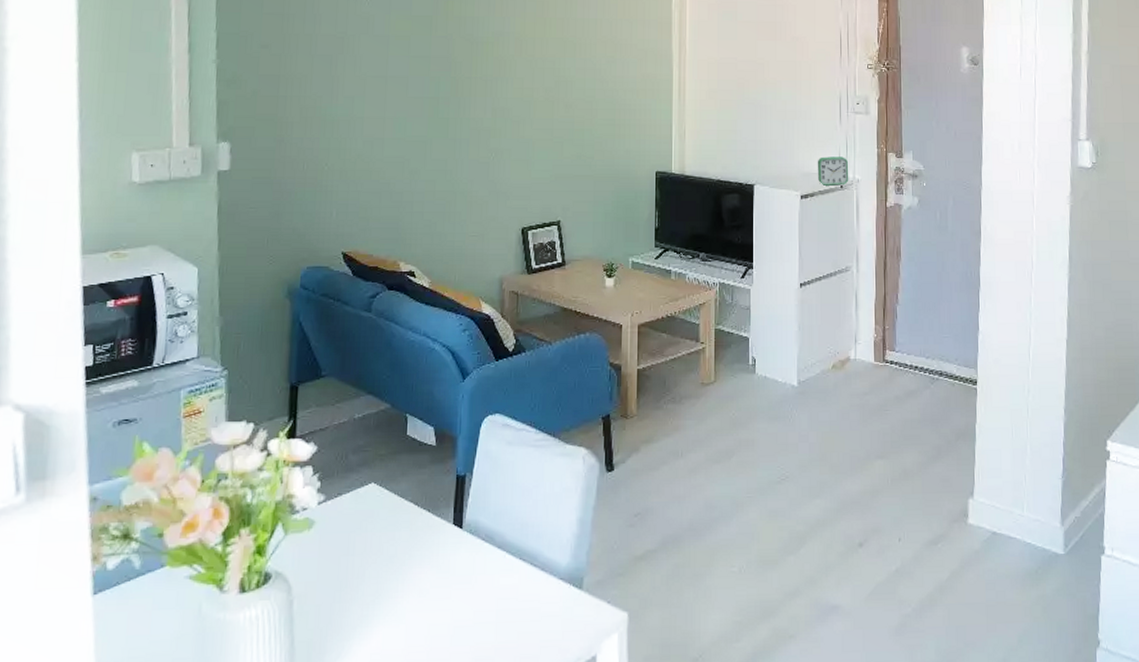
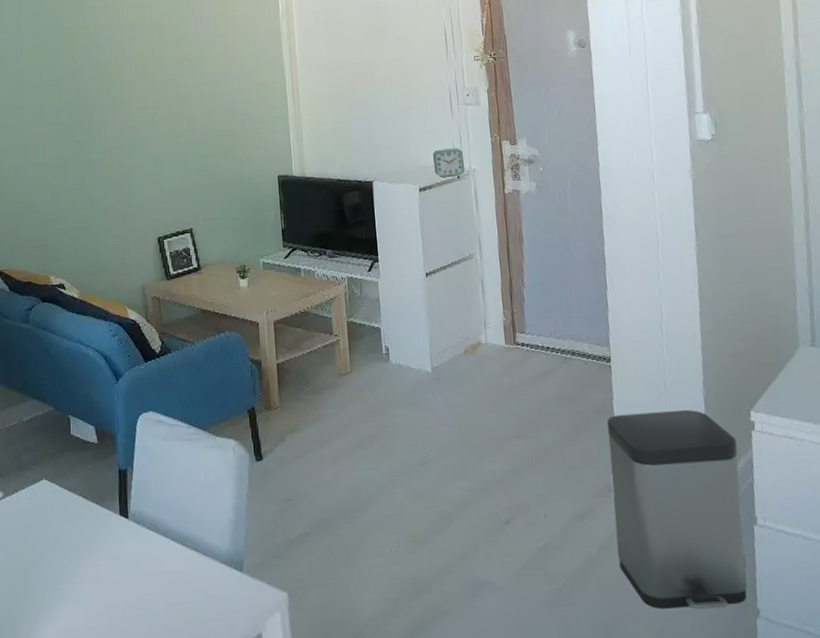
pedal bin: none [967,437,1092,639] -> present [607,410,747,610]

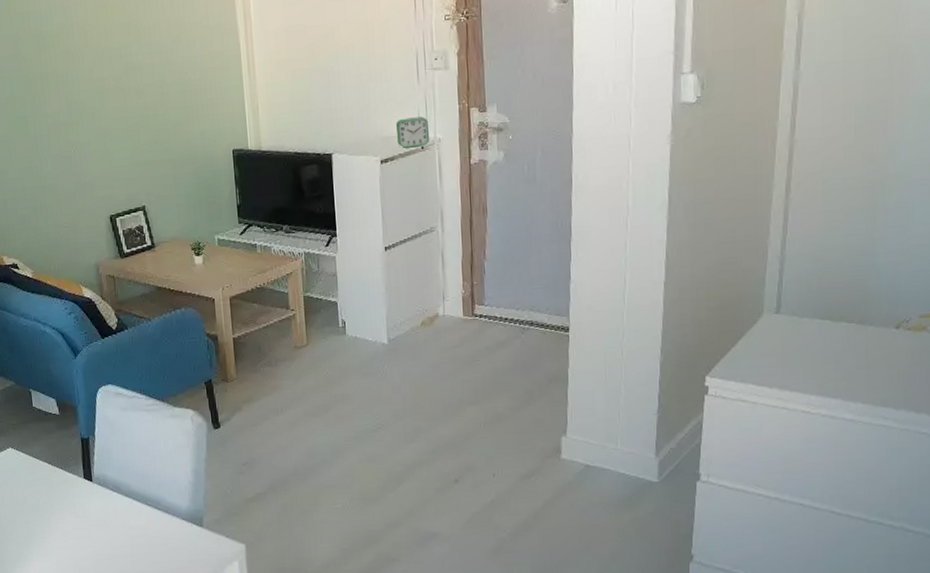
pedal bin: present [607,410,747,610] -> none [560,376,688,555]

